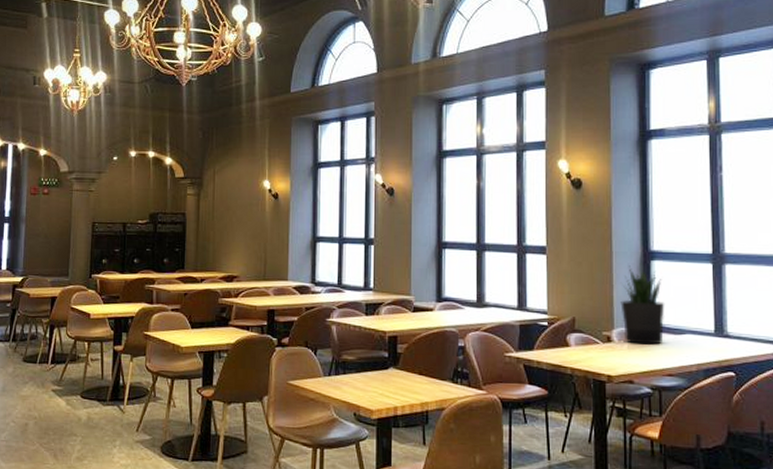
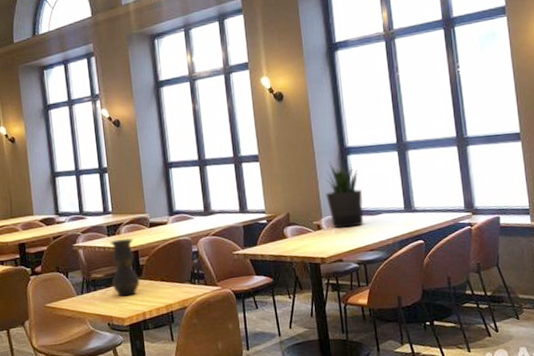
vase: none [363,320,395,386] -> present [109,238,140,297]

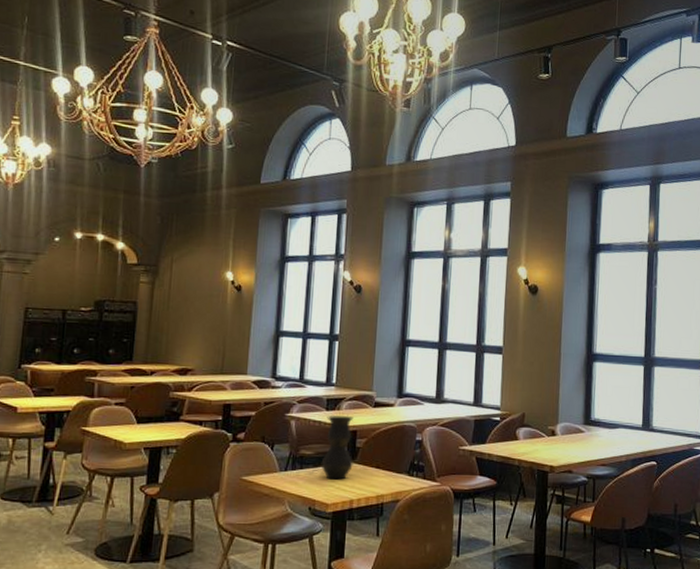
planter: present [325,162,364,229] -> none [565,366,603,439]

